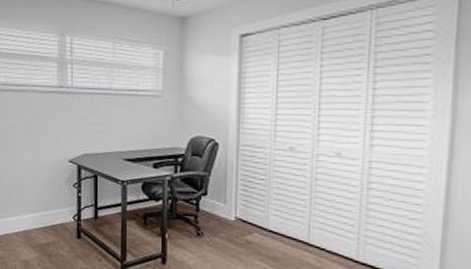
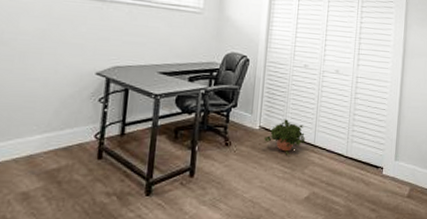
potted plant: none [242,210,296,251] -> present [264,119,306,154]

